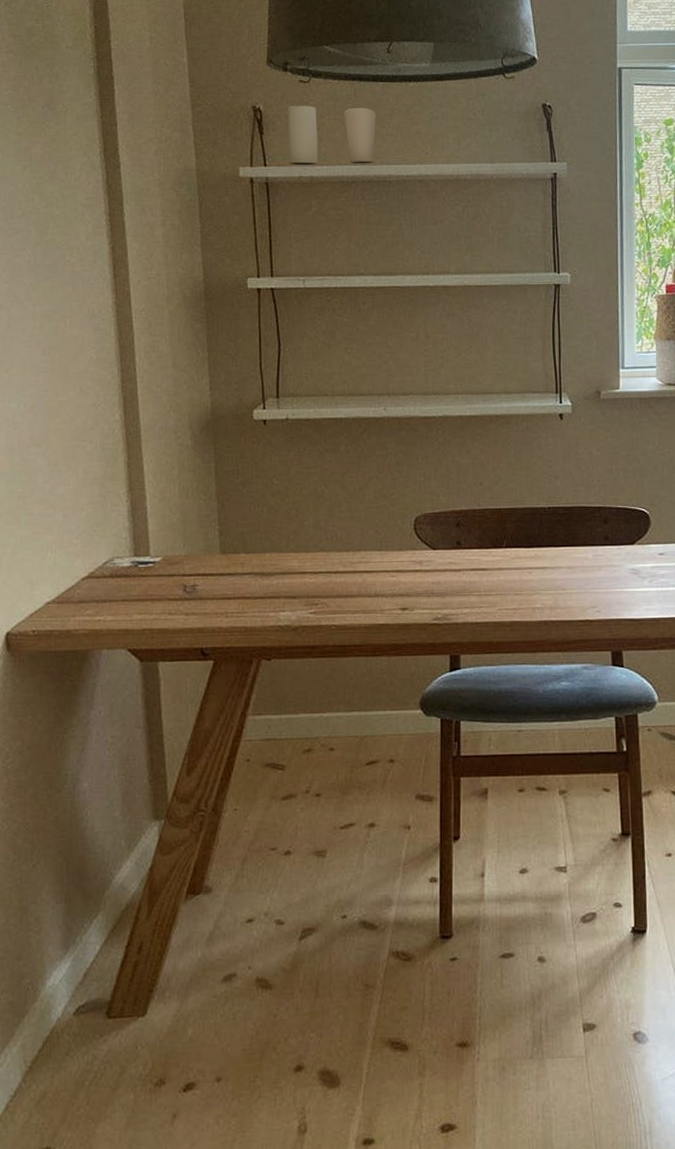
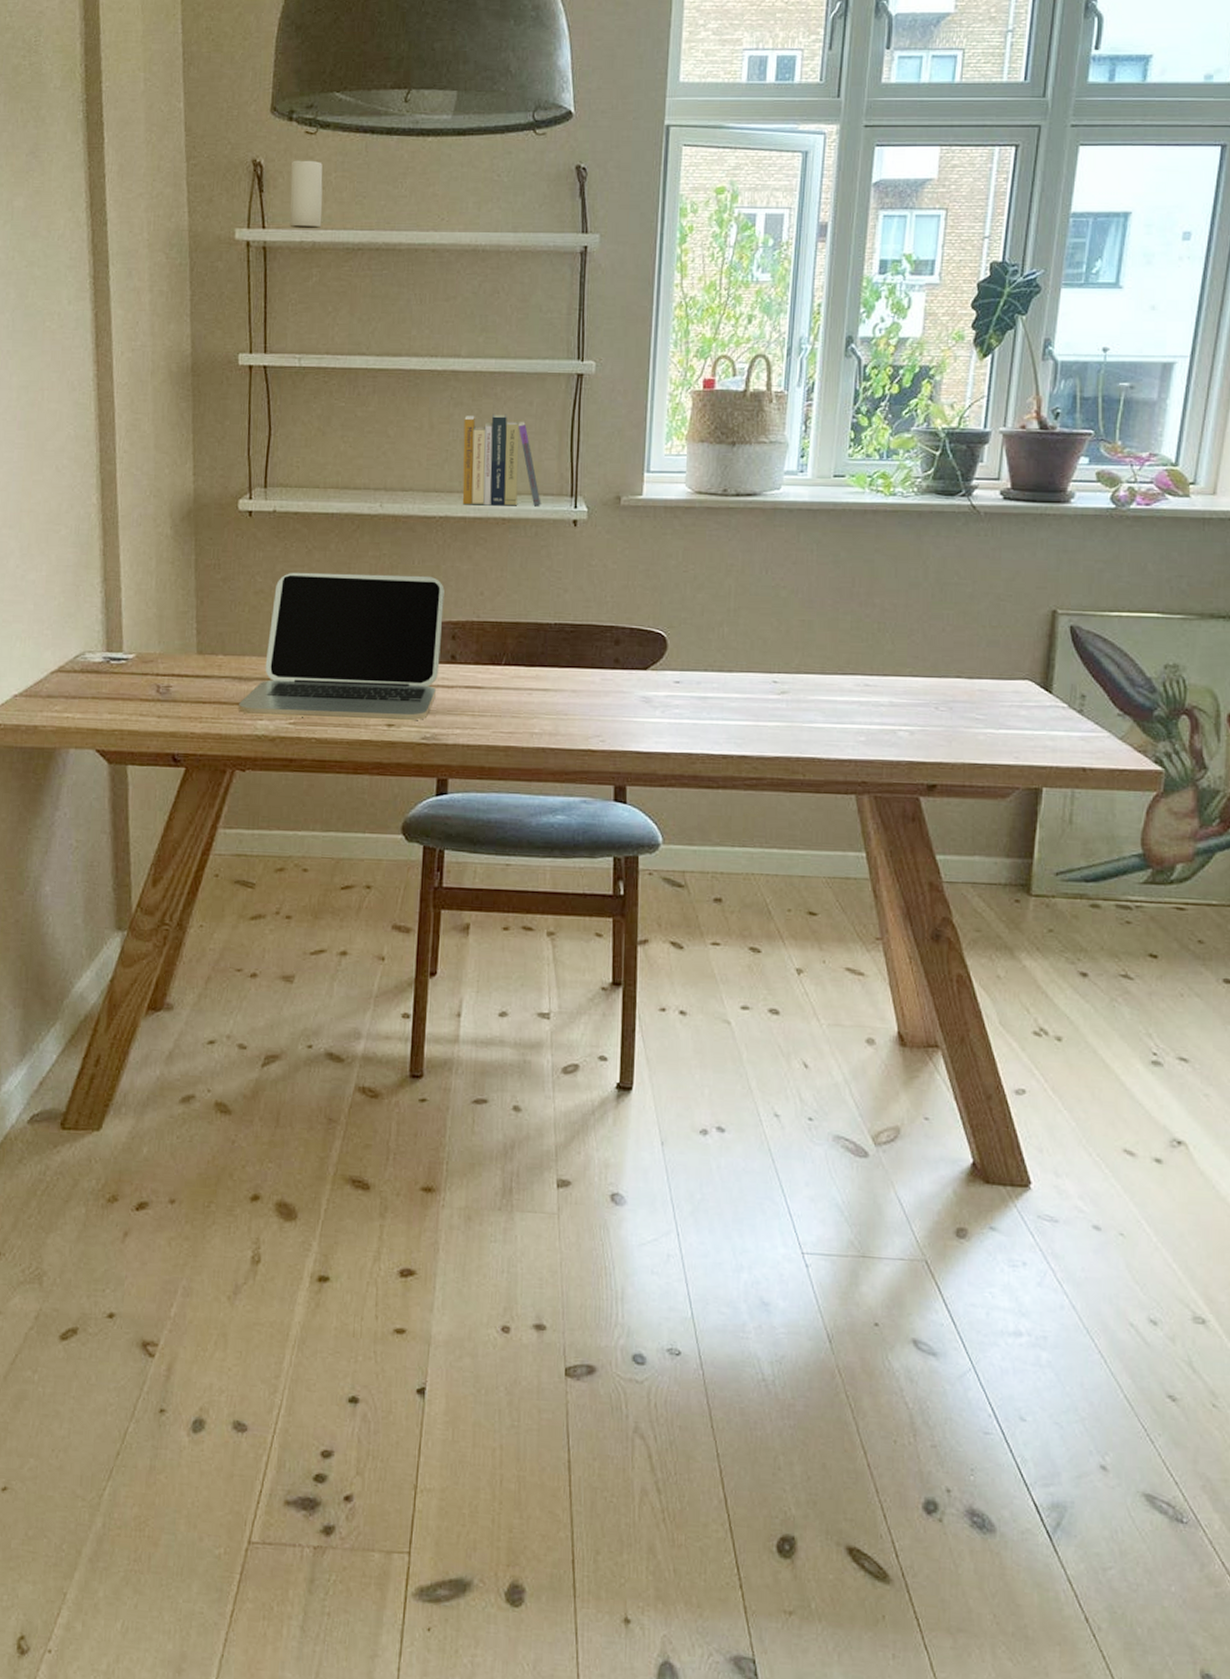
laptop: none [261,470,447,607] -> present [238,572,445,721]
cup: present [343,107,376,164] -> none [352,164,388,229]
books: none [456,322,530,405] -> present [462,414,541,507]

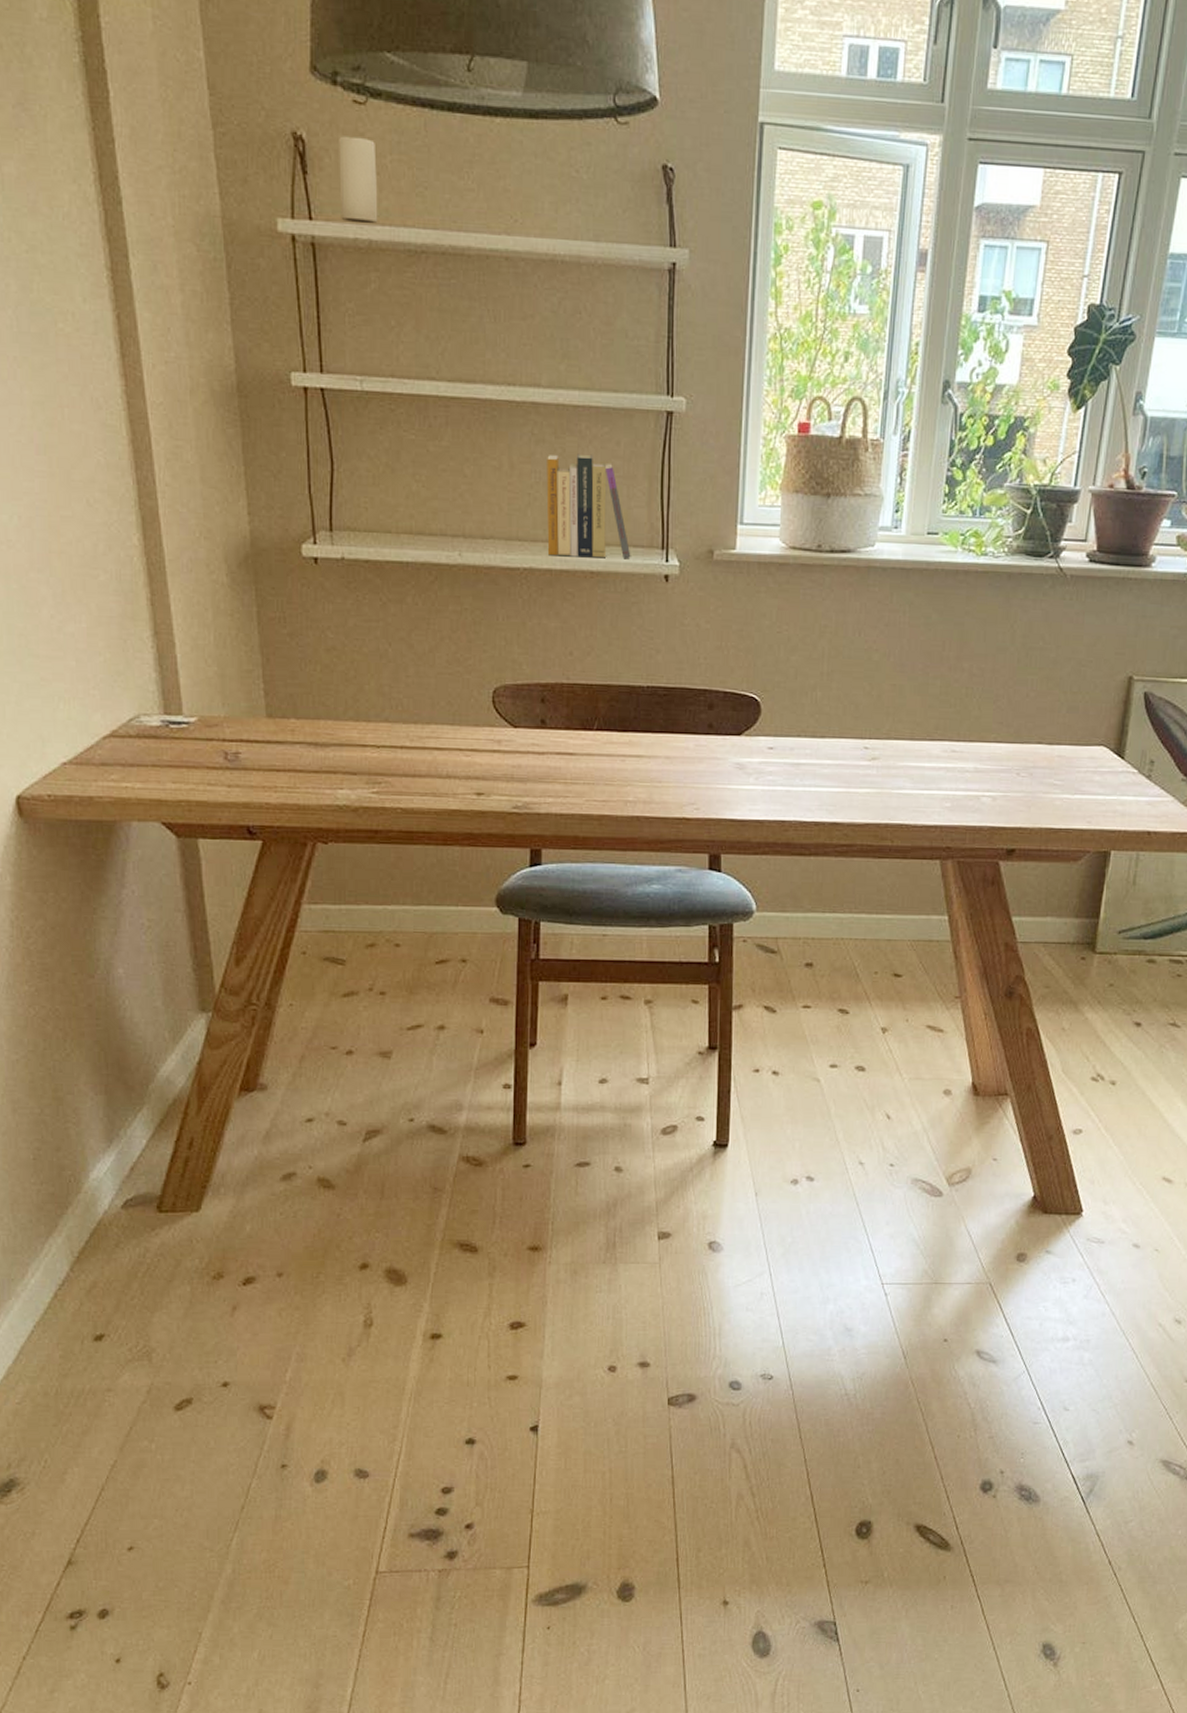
laptop: present [238,572,445,721] -> none [315,627,532,790]

